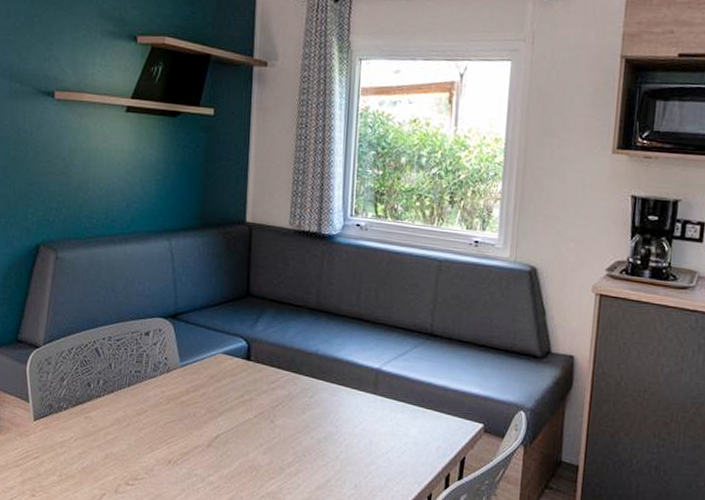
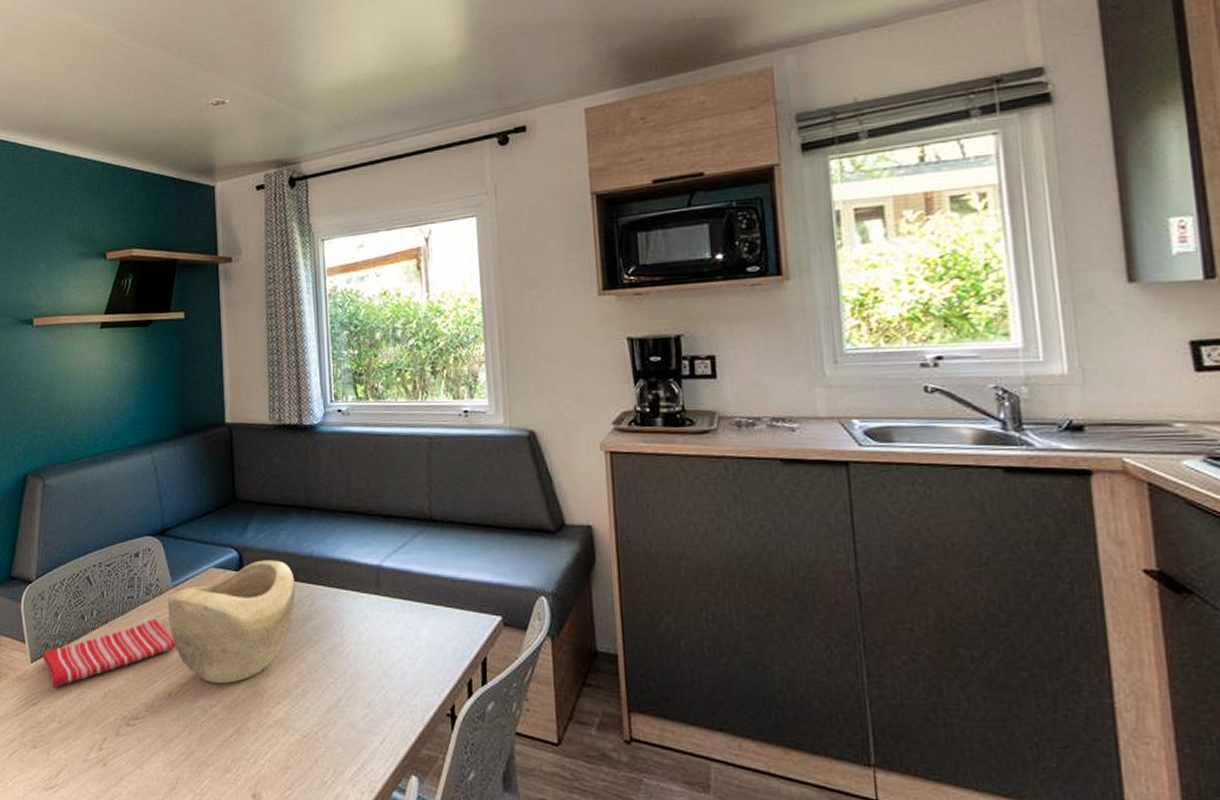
dish towel: none [47,393,179,446] -> present [43,618,176,689]
decorative bowl: none [174,352,299,457] -> present [168,560,296,684]

